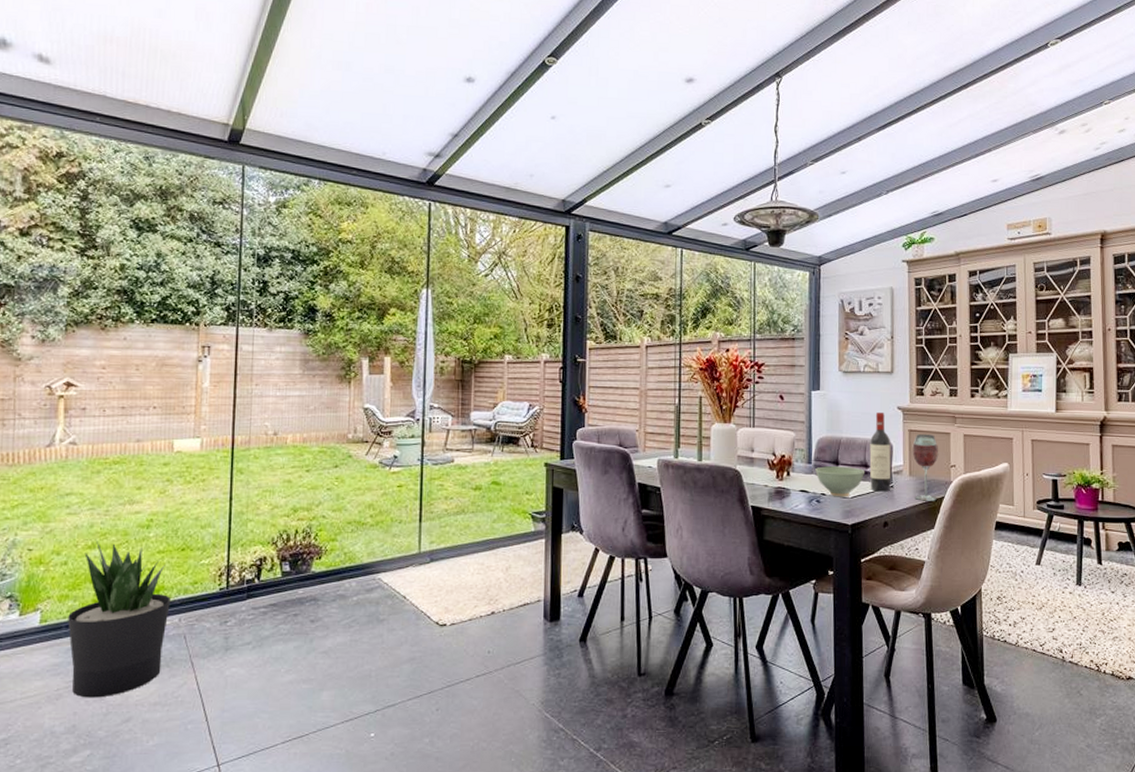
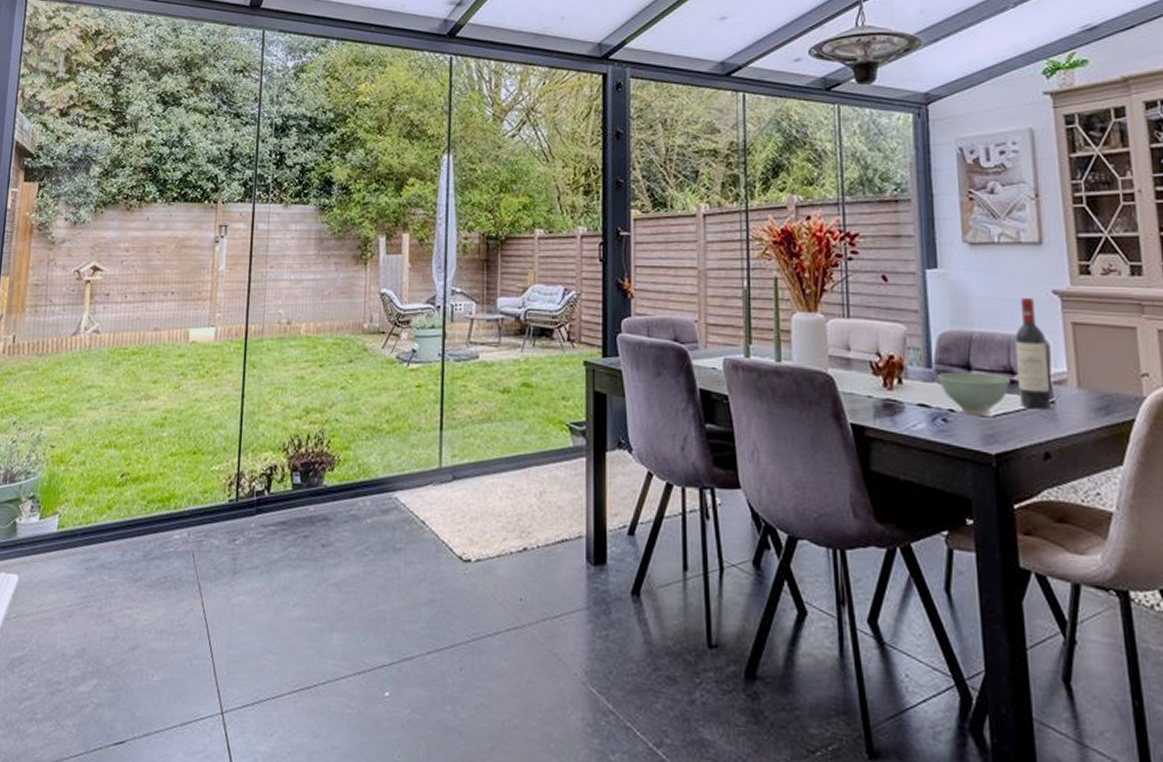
planter: present [68,539,171,698] -> none [83,437,181,619]
wineglass: present [912,434,939,501] -> none [1079,329,1124,425]

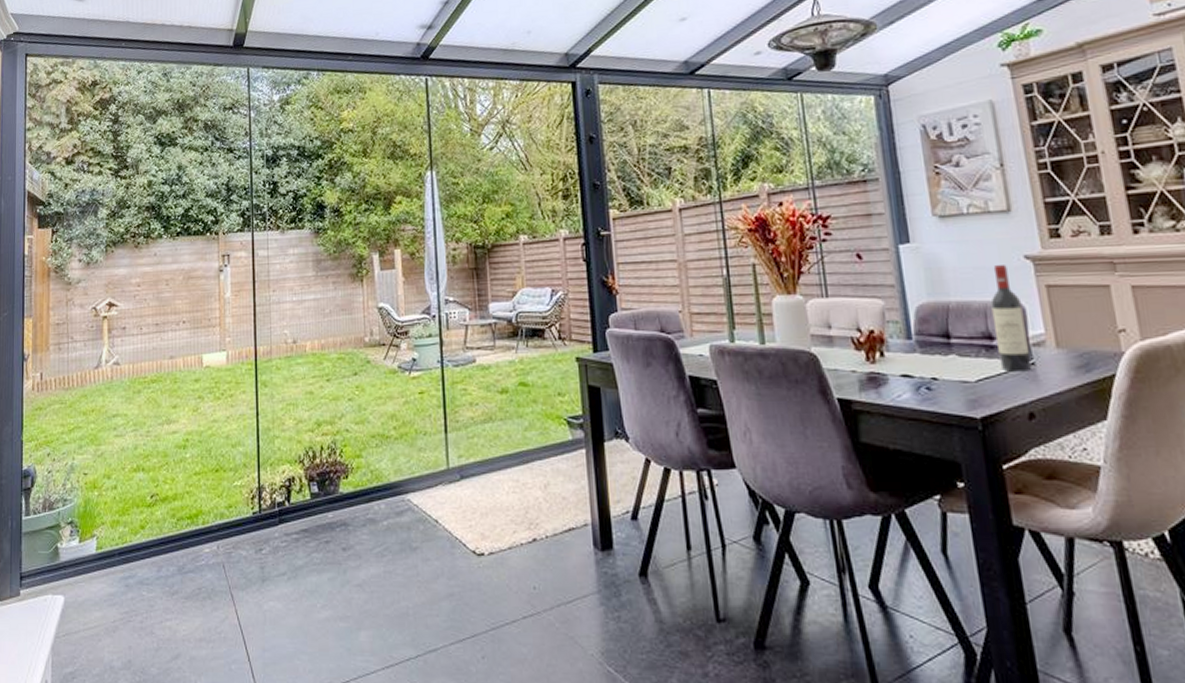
bowl: present [938,372,1011,416] -> none [918,340,991,382]

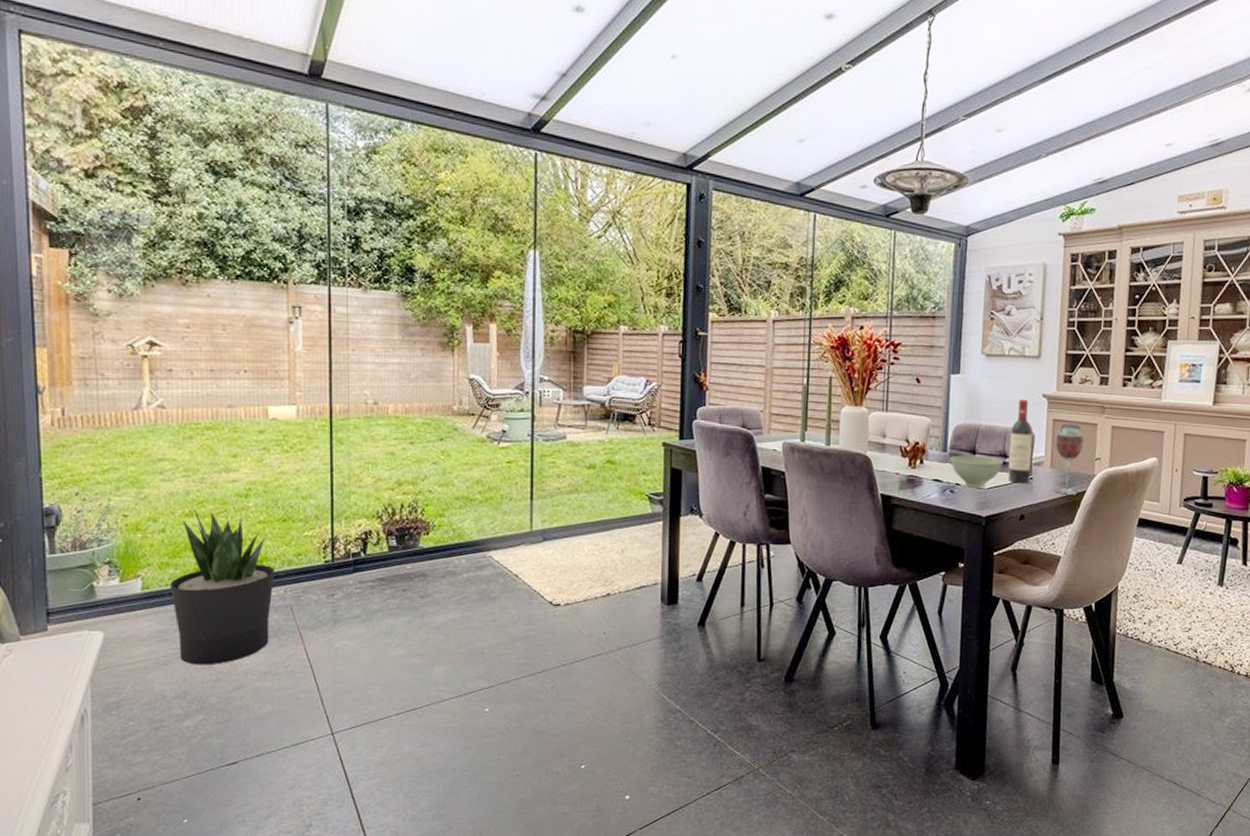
planter: none [120,461,208,631] -> present [170,507,275,665]
bowl: none [918,340,991,382] -> present [950,455,1004,488]
wineglass: none [1054,289,1105,382] -> present [1054,424,1084,495]

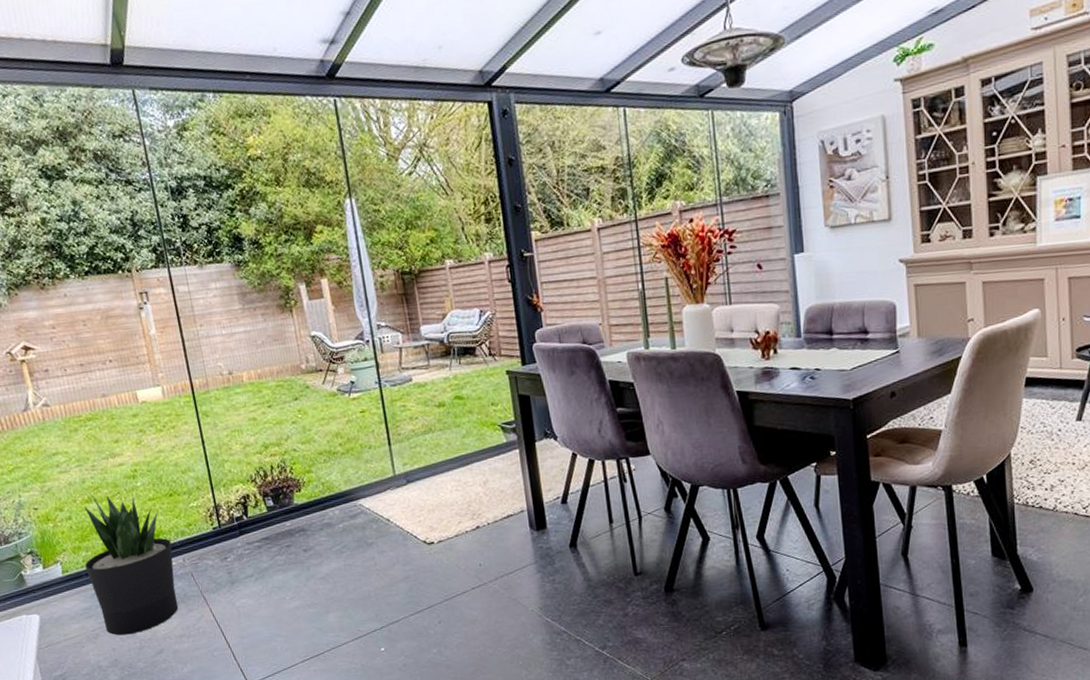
bowl: present [950,455,1004,488] -> none [806,335,865,371]
wine bottle: present [1008,399,1034,484] -> none [868,267,897,360]
wineglass: present [1054,424,1084,495] -> none [920,286,953,364]

